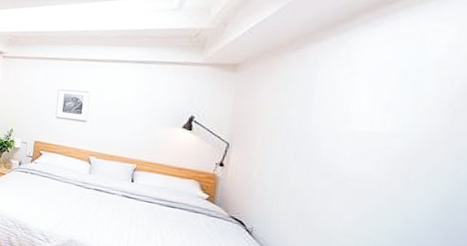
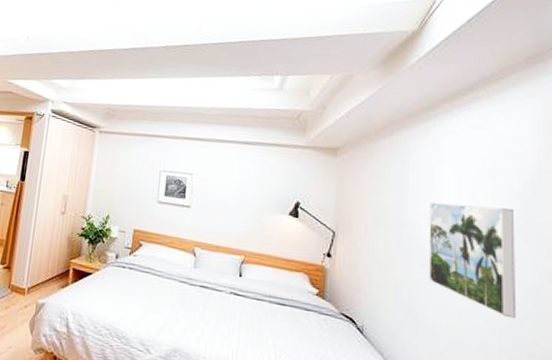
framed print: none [328,115,437,228] -> present [428,202,517,319]

